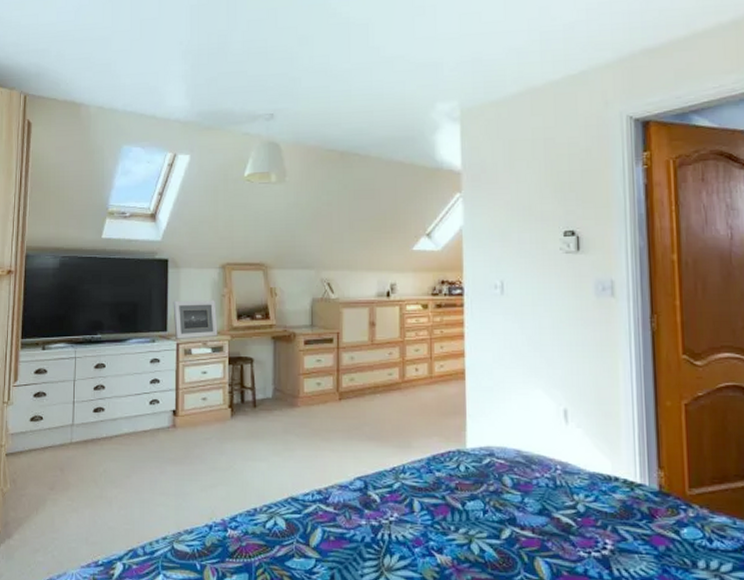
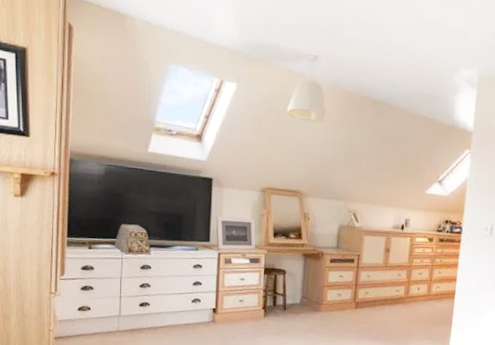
decorative box: none [68,319,106,353] -> present [114,224,151,256]

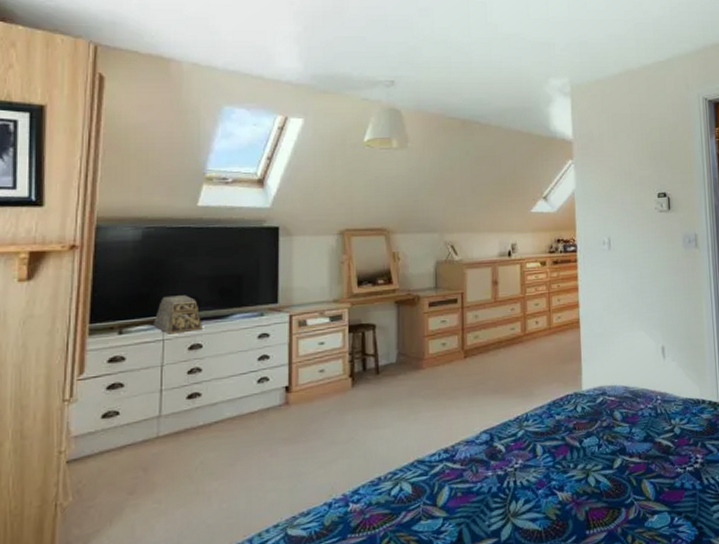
picture frame: present [216,216,256,250] -> none [284,267,337,311]

